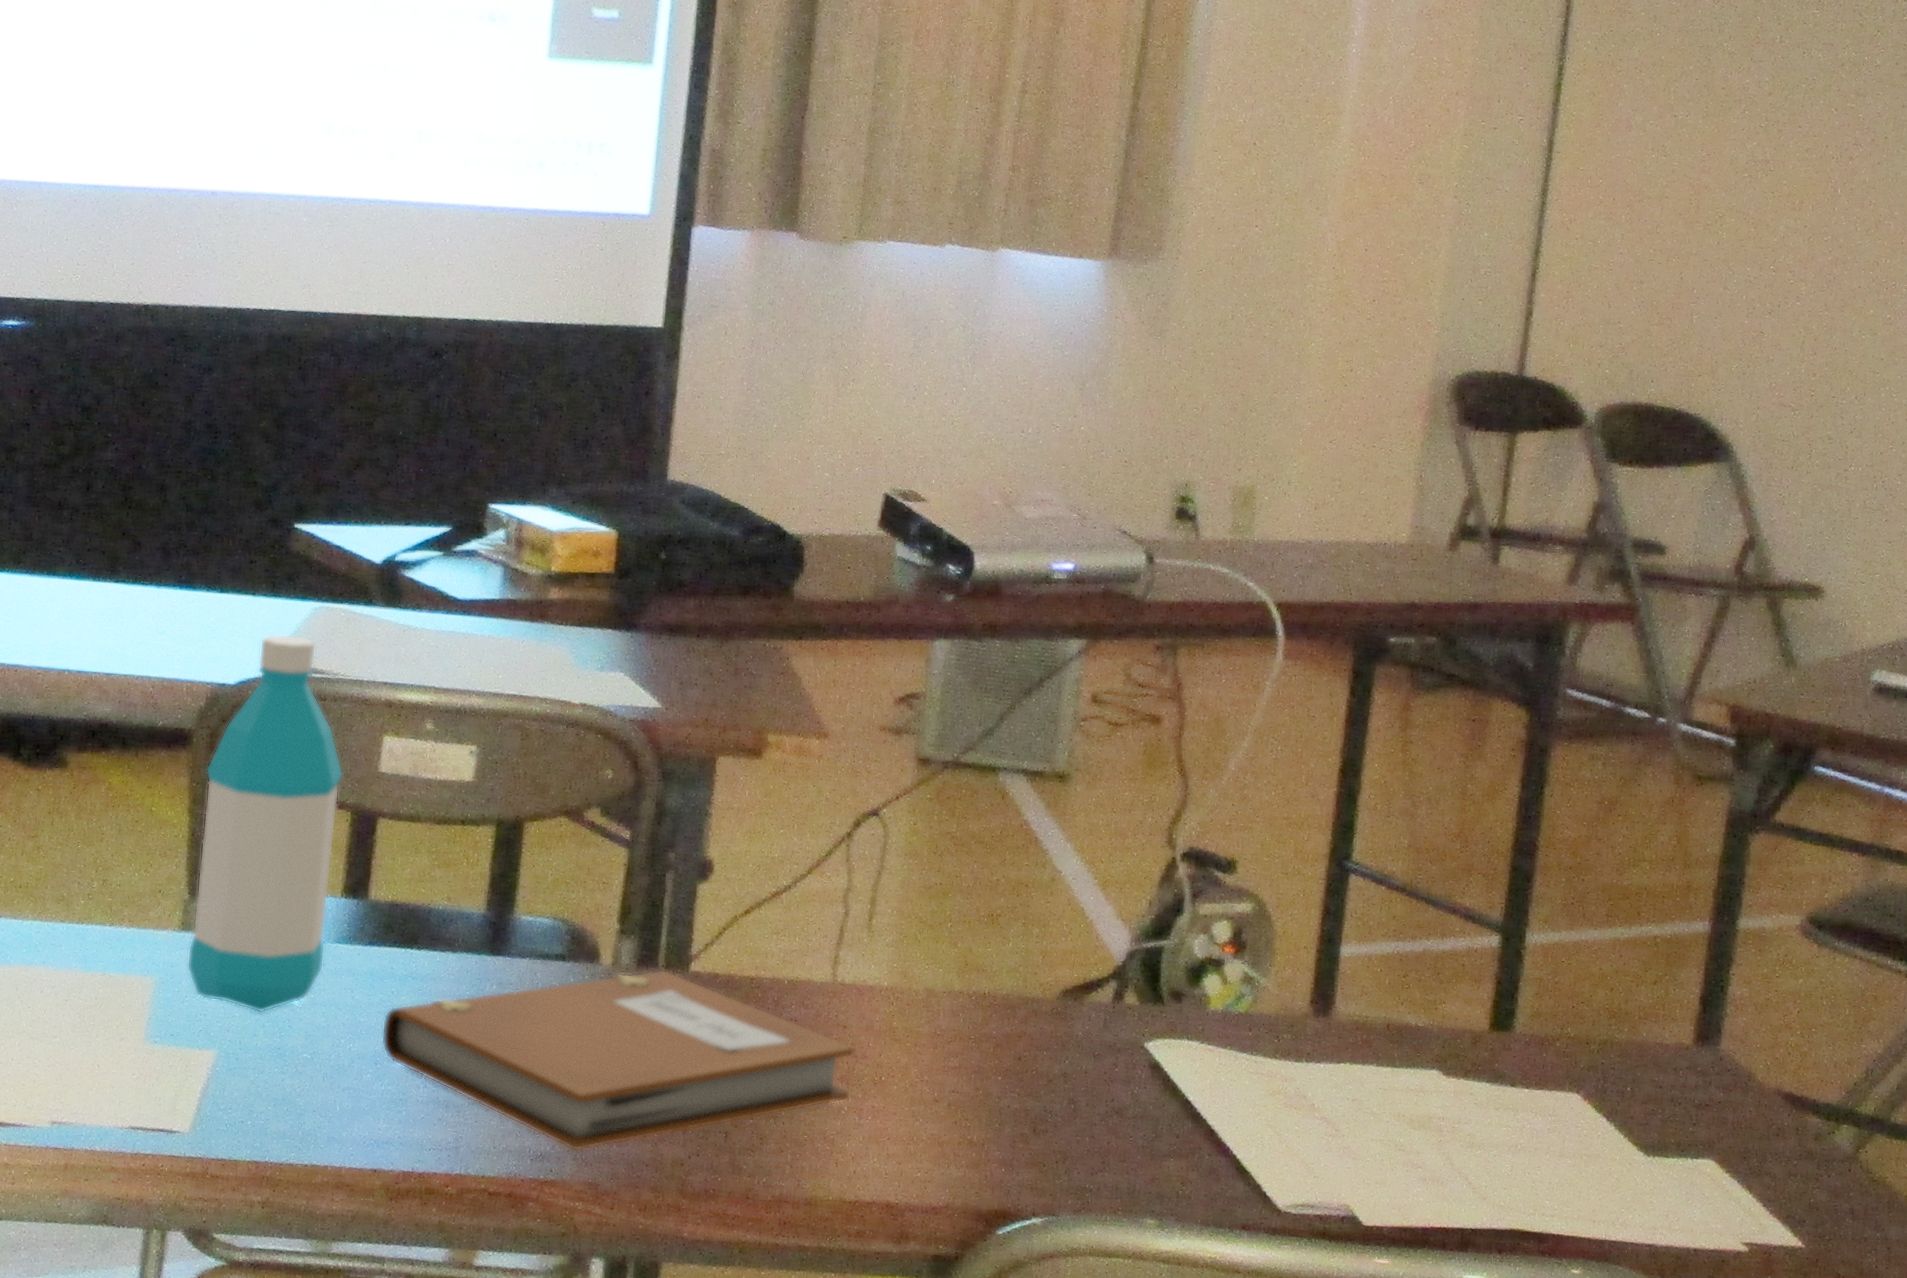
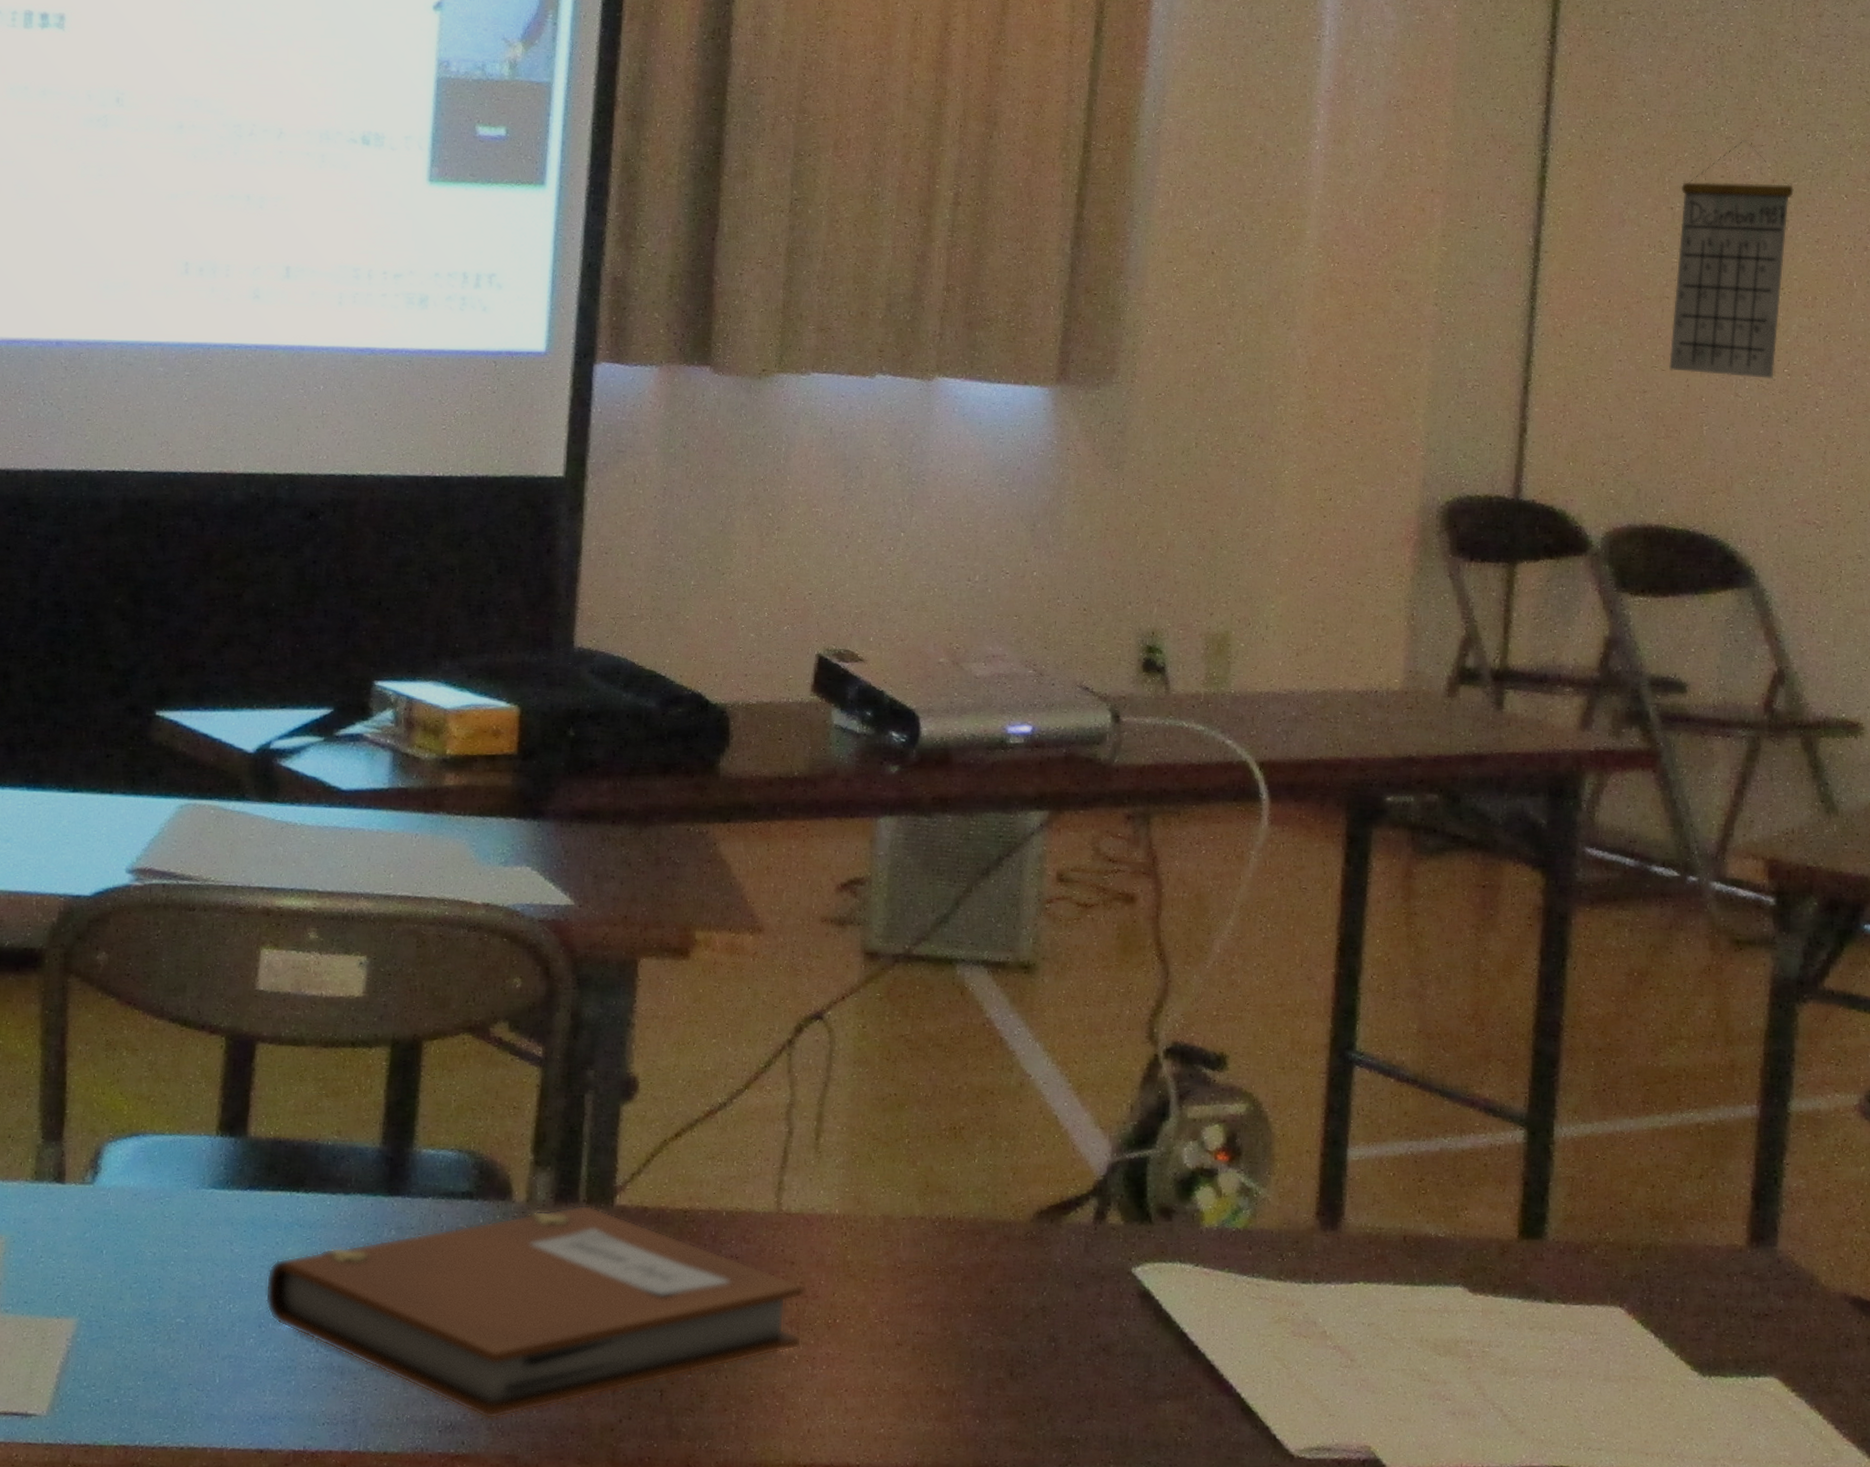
water bottle: present [186,633,344,1013] -> none [41,836,217,1273]
calendar: none [1664,56,1788,275] -> present [1668,140,1794,380]

